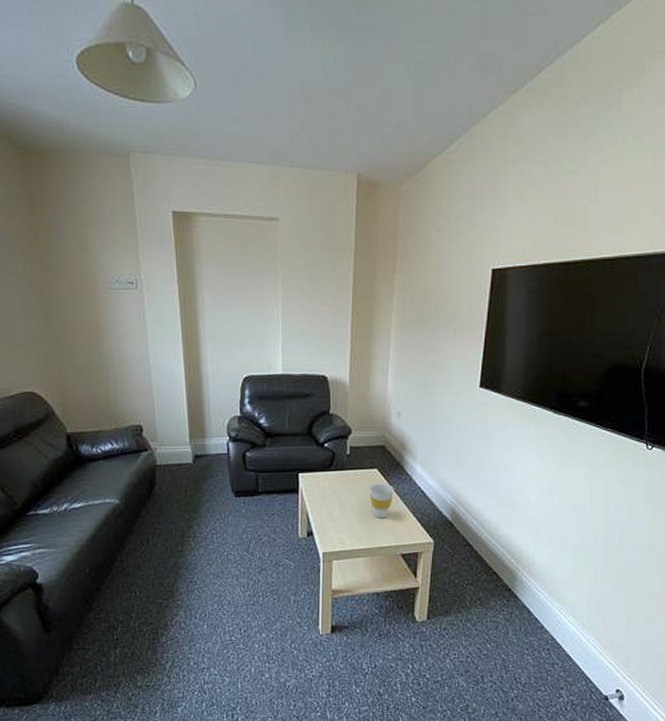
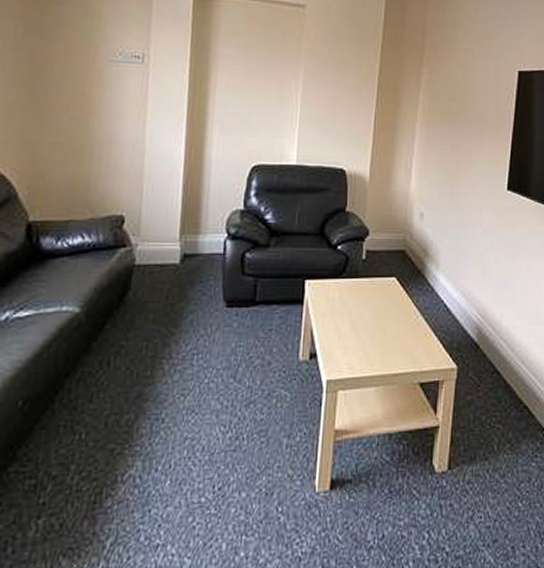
cup: present [369,483,394,518] -> none [385,295,414,338]

